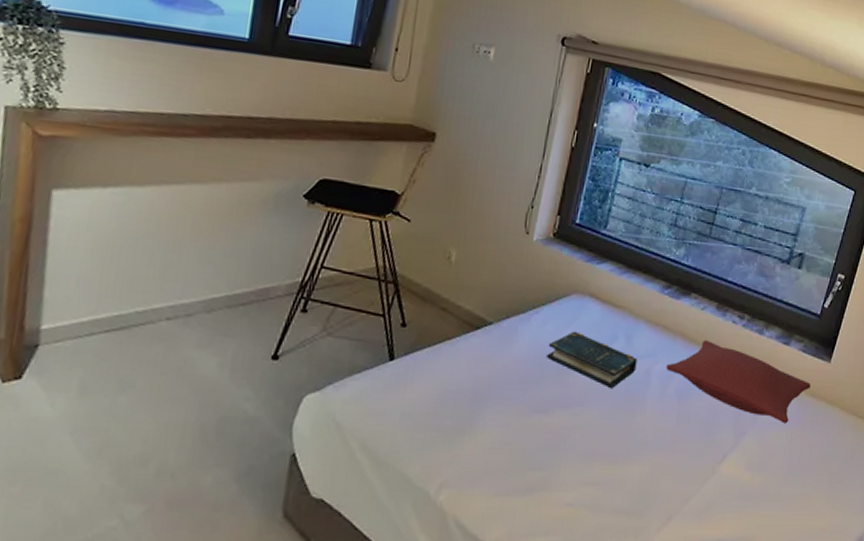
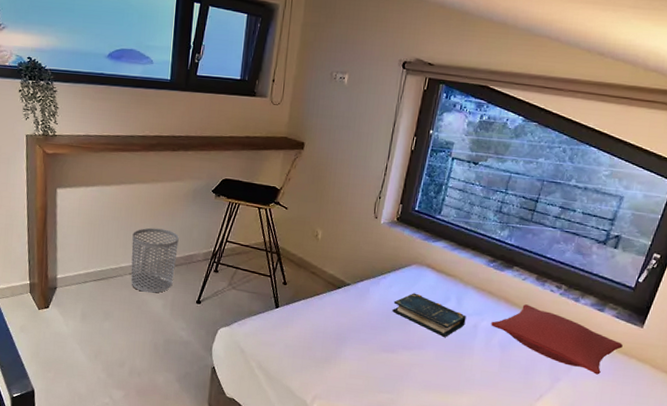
waste bin: none [168,248,250,347] -> present [131,227,179,293]

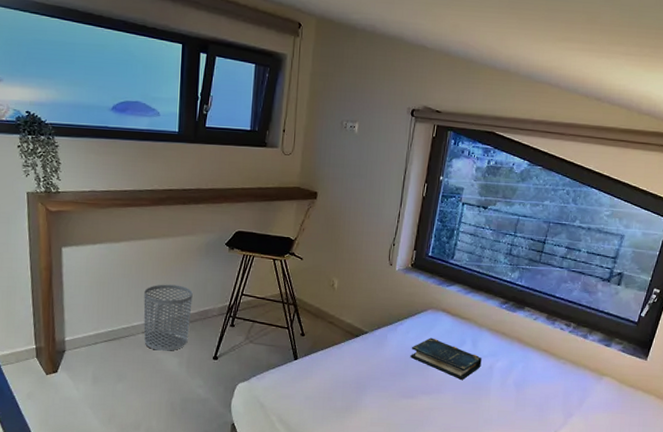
pillow: present [491,304,623,375] -> none [506,343,629,408]

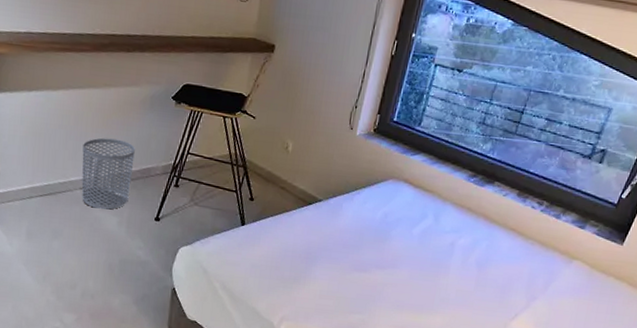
book: present [410,337,482,380] -> none [366,209,444,256]

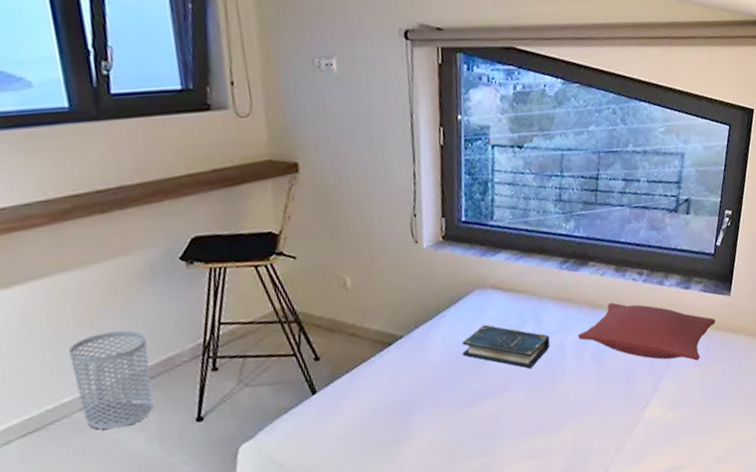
book: none [366,209,444,256] -> present [461,324,550,369]
pillow: none [468,221,602,293] -> present [578,302,715,361]

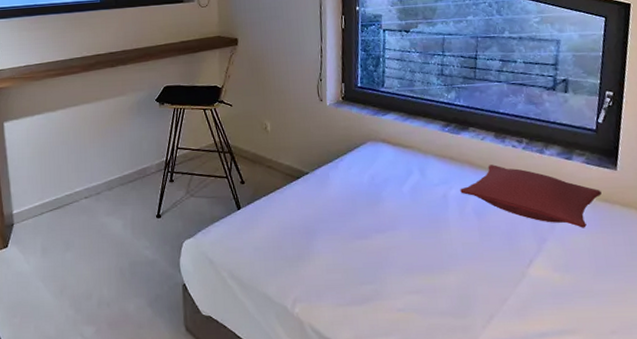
waste bin: present [68,330,153,430] -> none [83,146,130,215]
book: present [461,324,550,369] -> none [356,171,434,213]

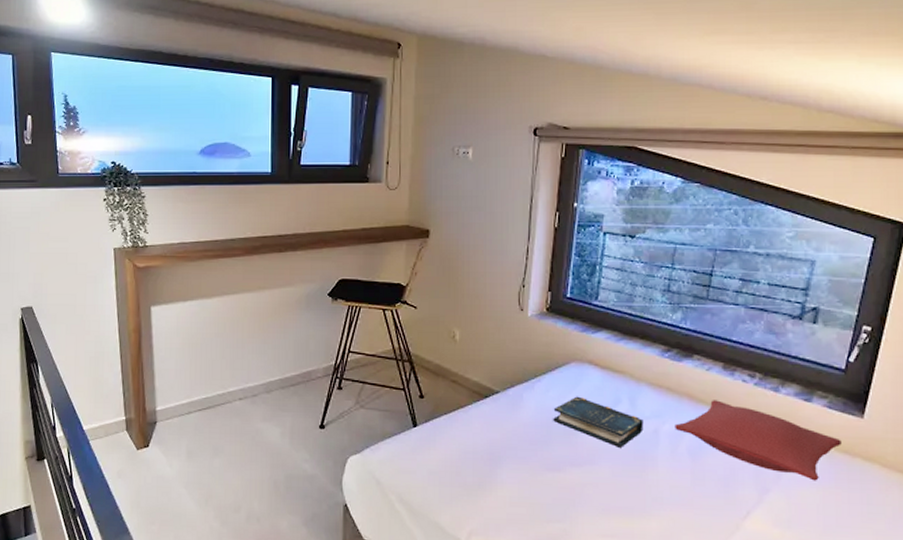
book: none [356,171,434,213] -> present [553,396,644,447]

